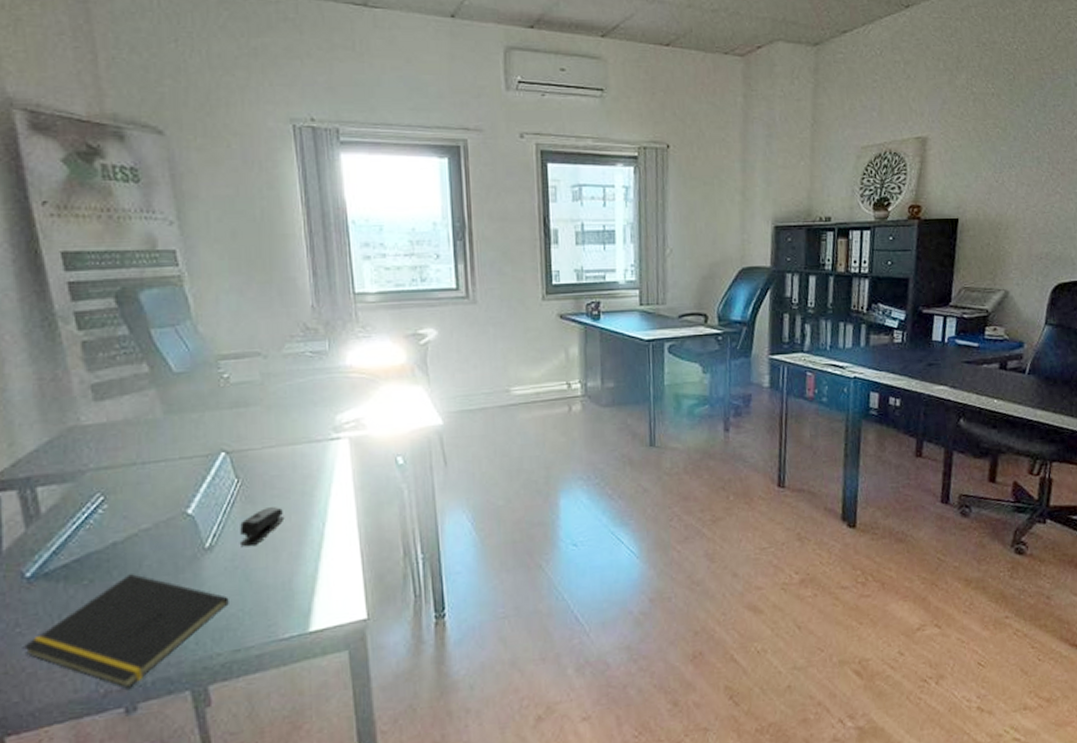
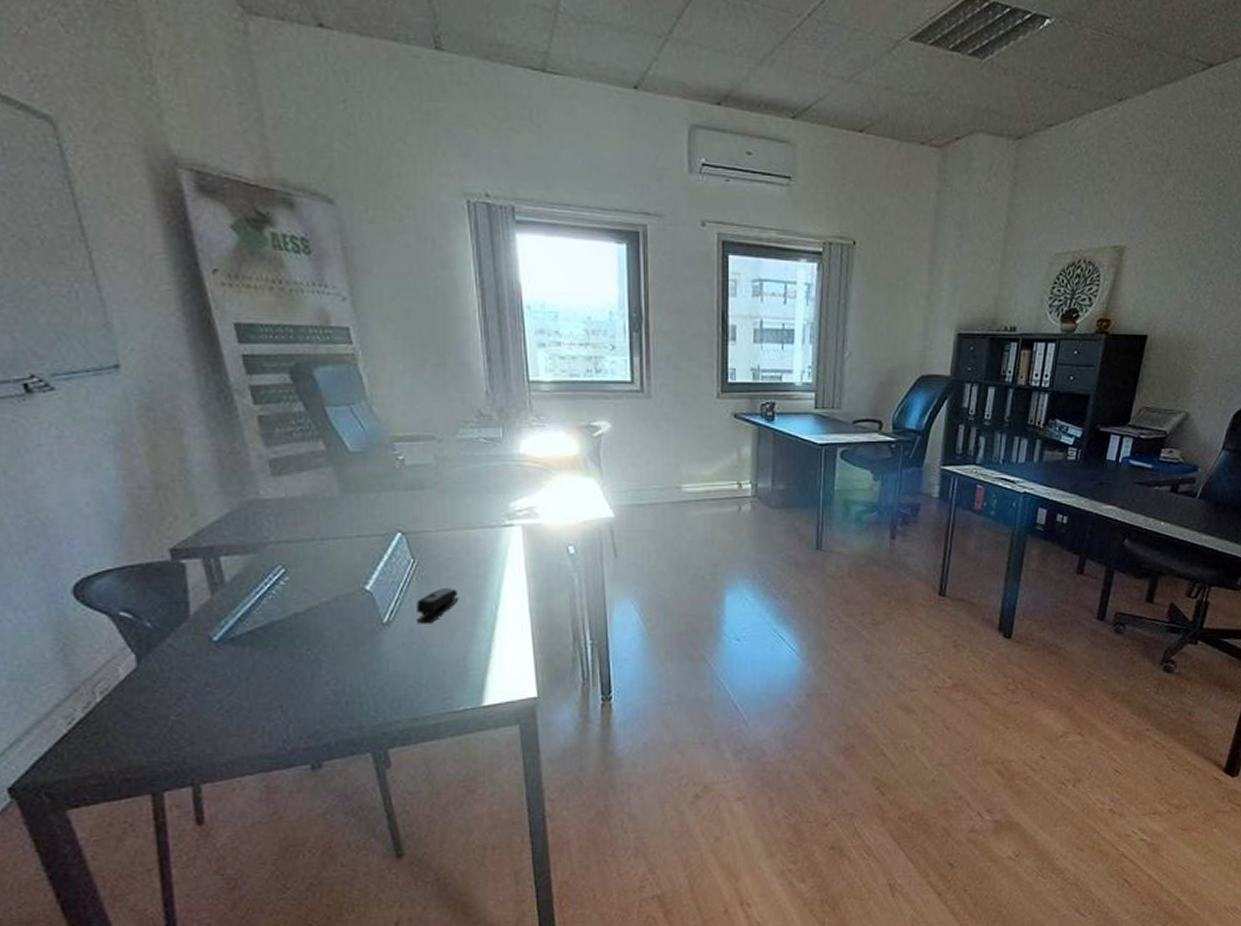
notepad: present [22,574,229,689] -> none [213,643,406,748]

